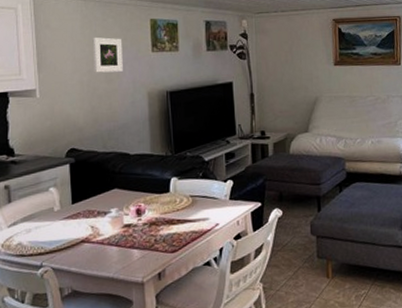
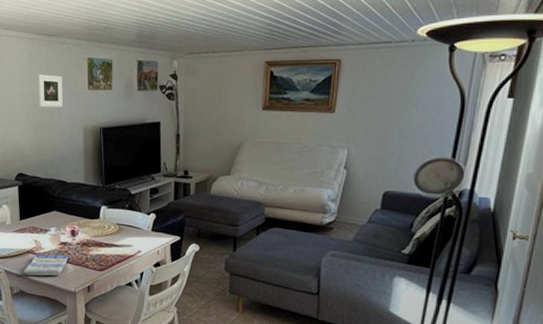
dish towel: none [76,239,134,270] -> present [23,254,68,276]

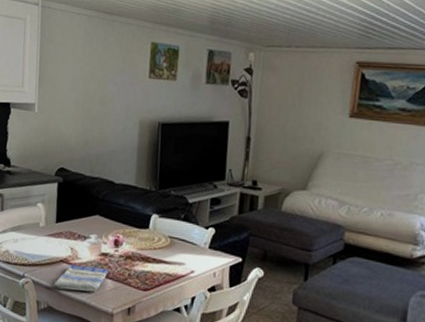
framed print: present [37,74,63,107] -> none [90,56,121,96]

